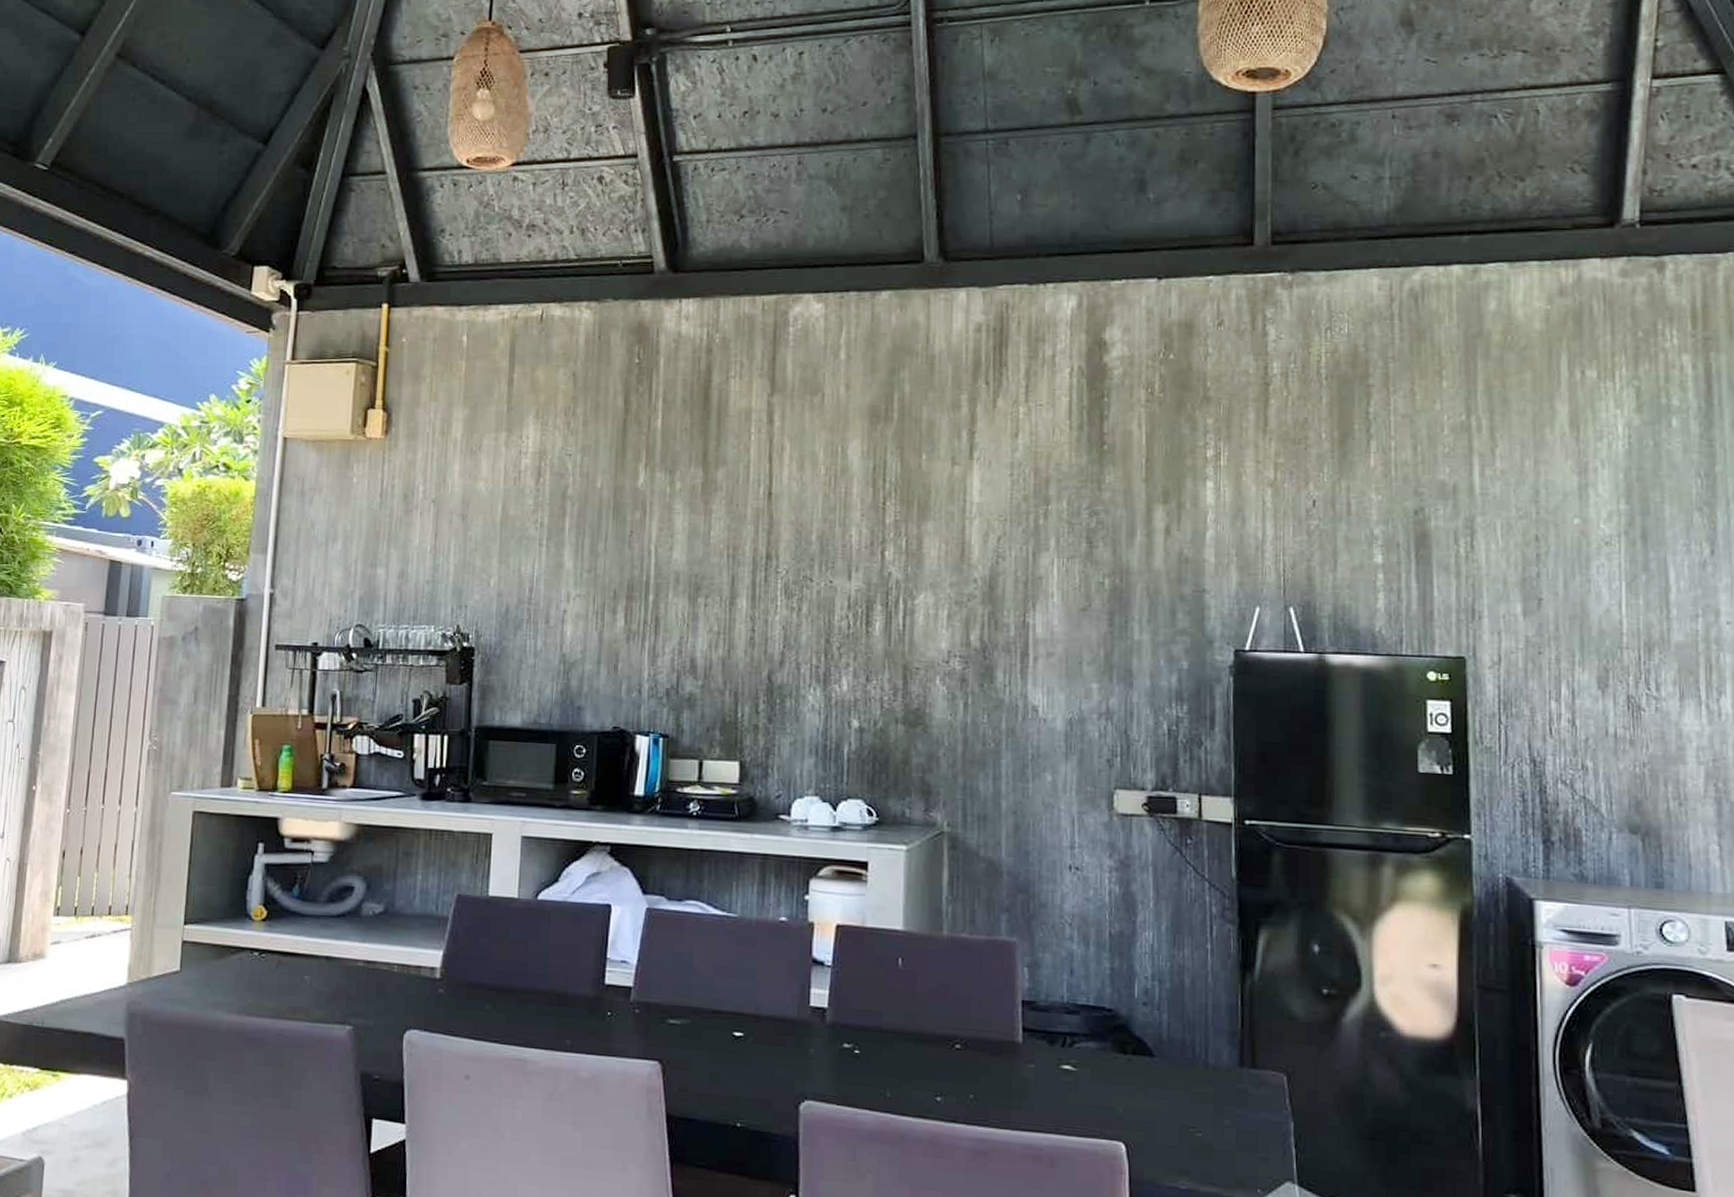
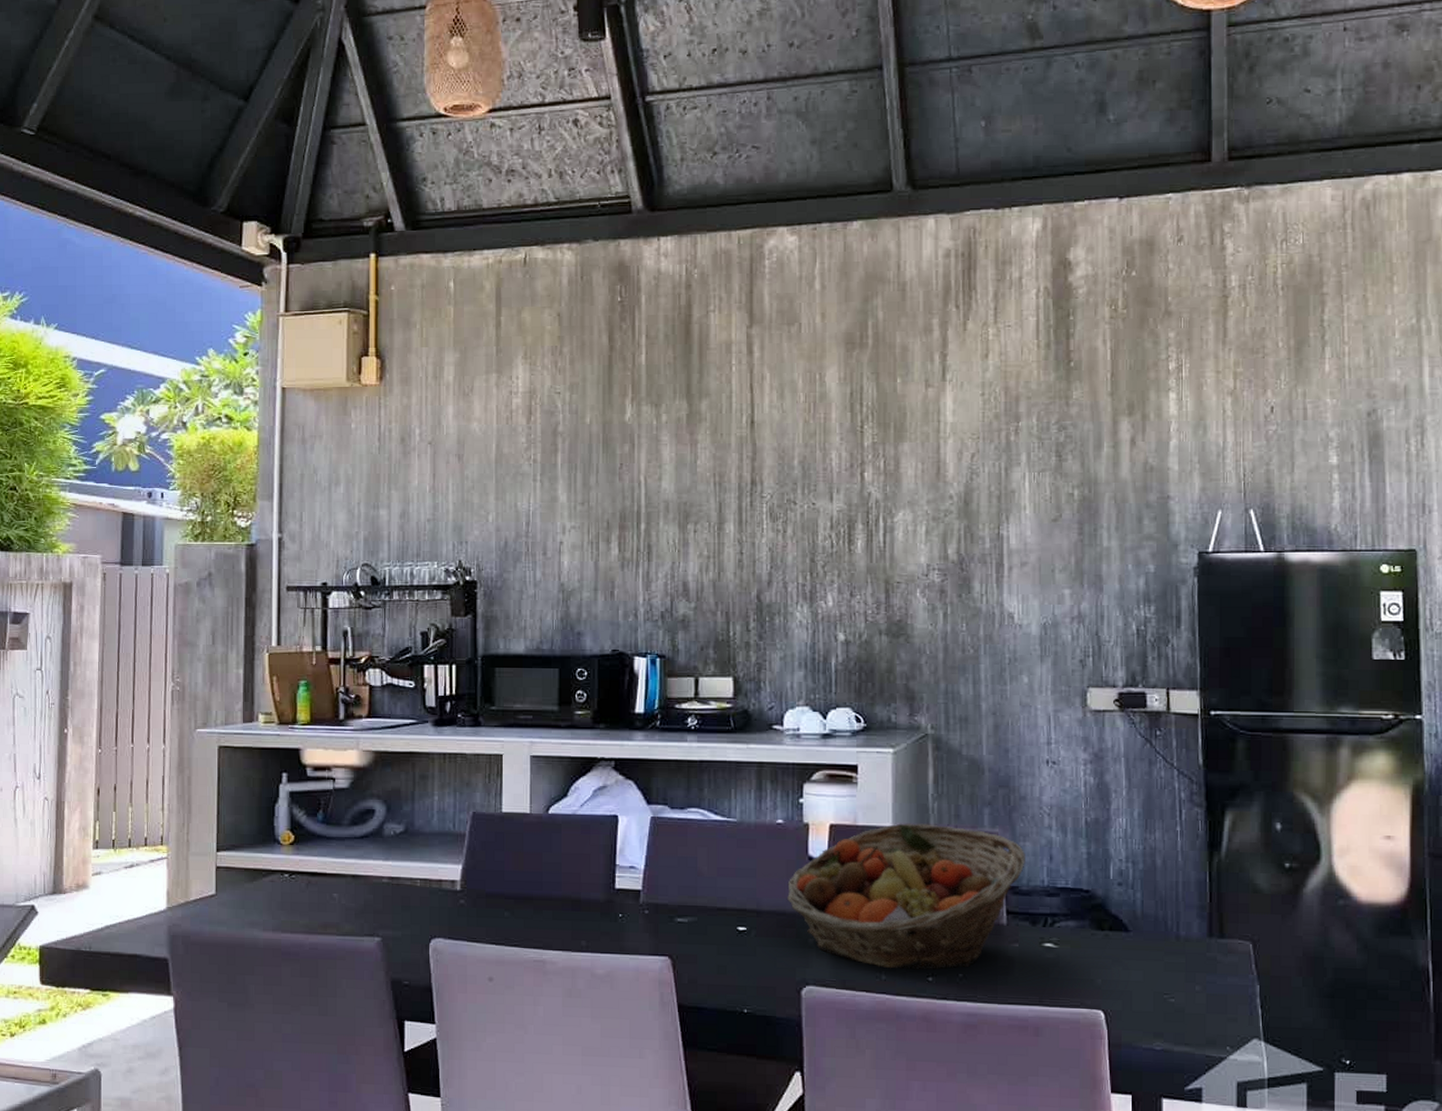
fruit basket: none [788,926,1044,1090] -> present [787,823,1025,971]

